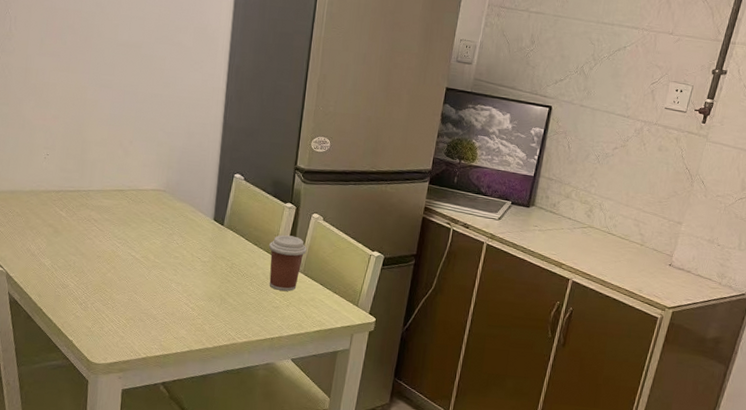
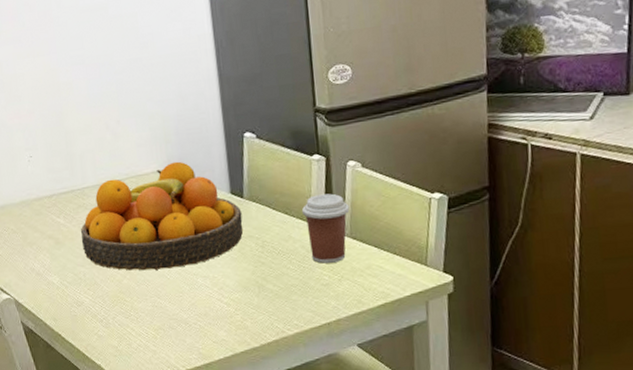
fruit bowl: none [77,185,220,272] -> present [80,161,243,271]

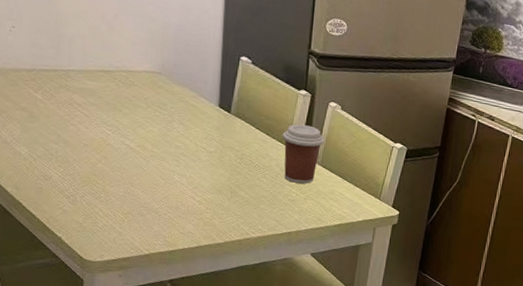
fruit bowl: present [80,161,243,271] -> none [58,66,227,163]

